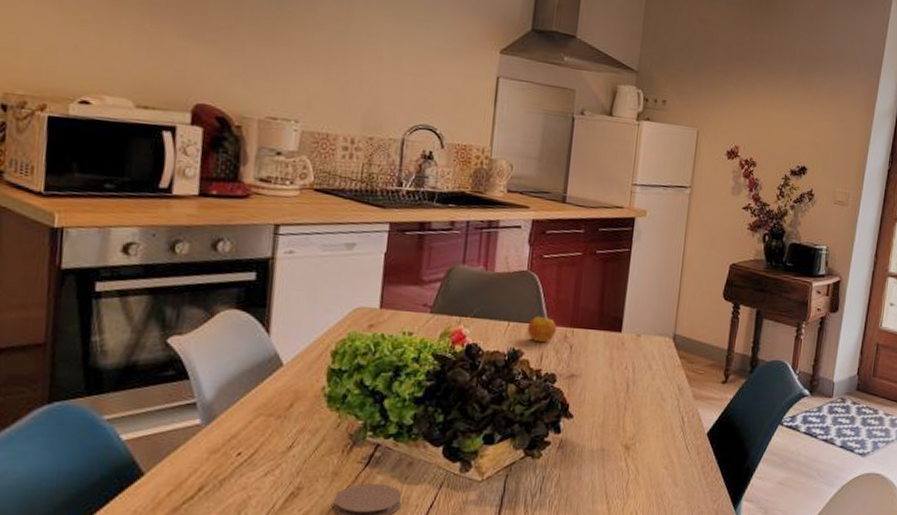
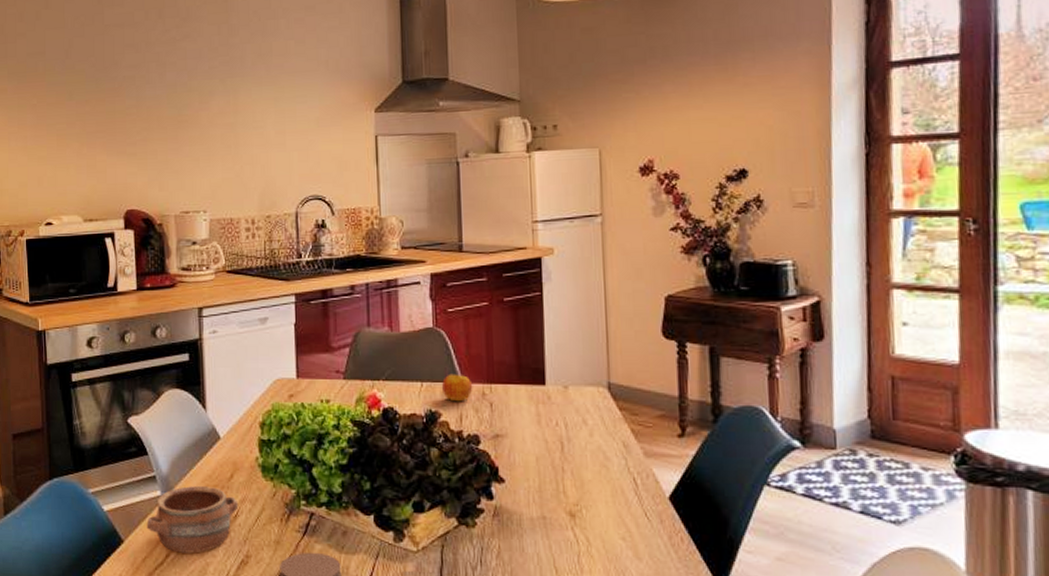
pottery: none [177,414,296,486] -> present [146,485,239,554]

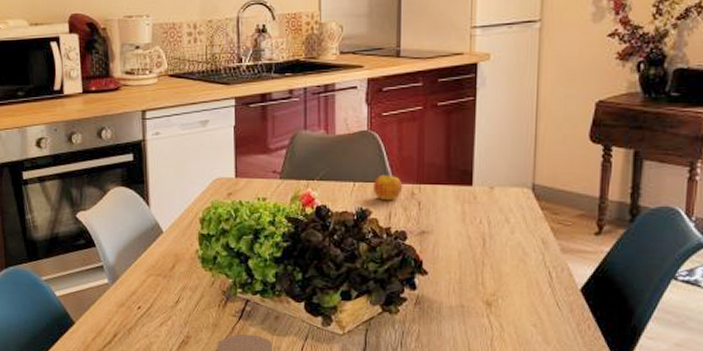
pottery: present [146,485,239,554] -> none [95,274,180,334]

